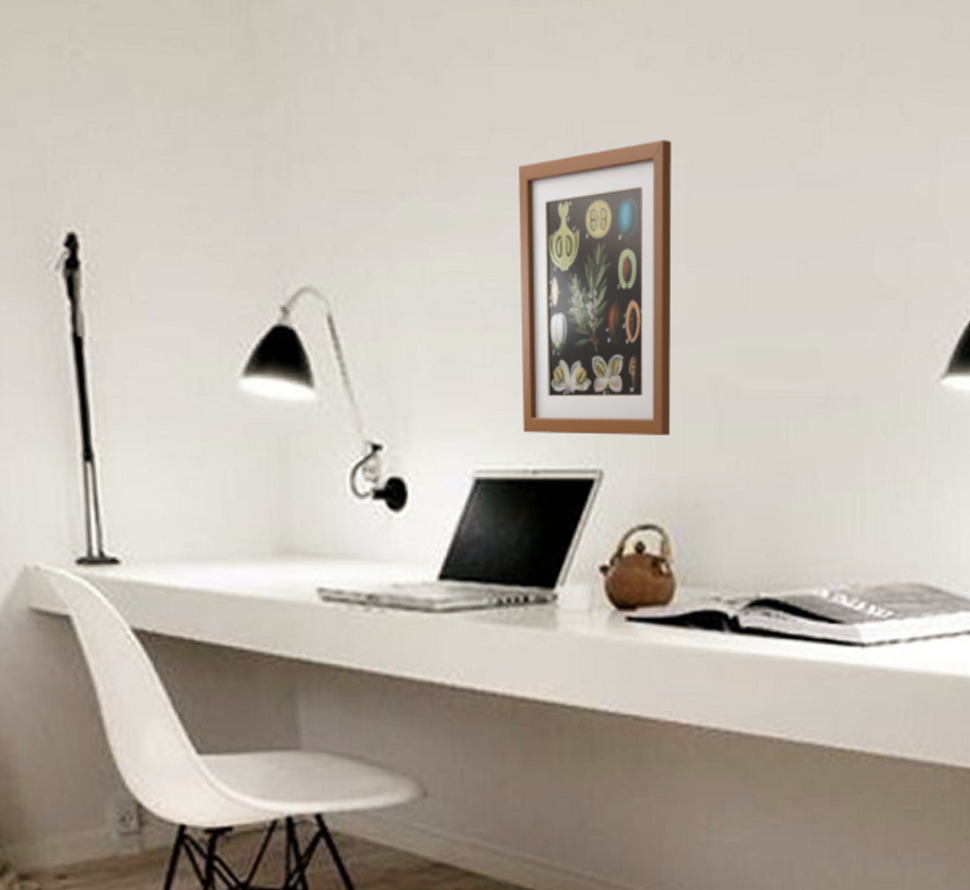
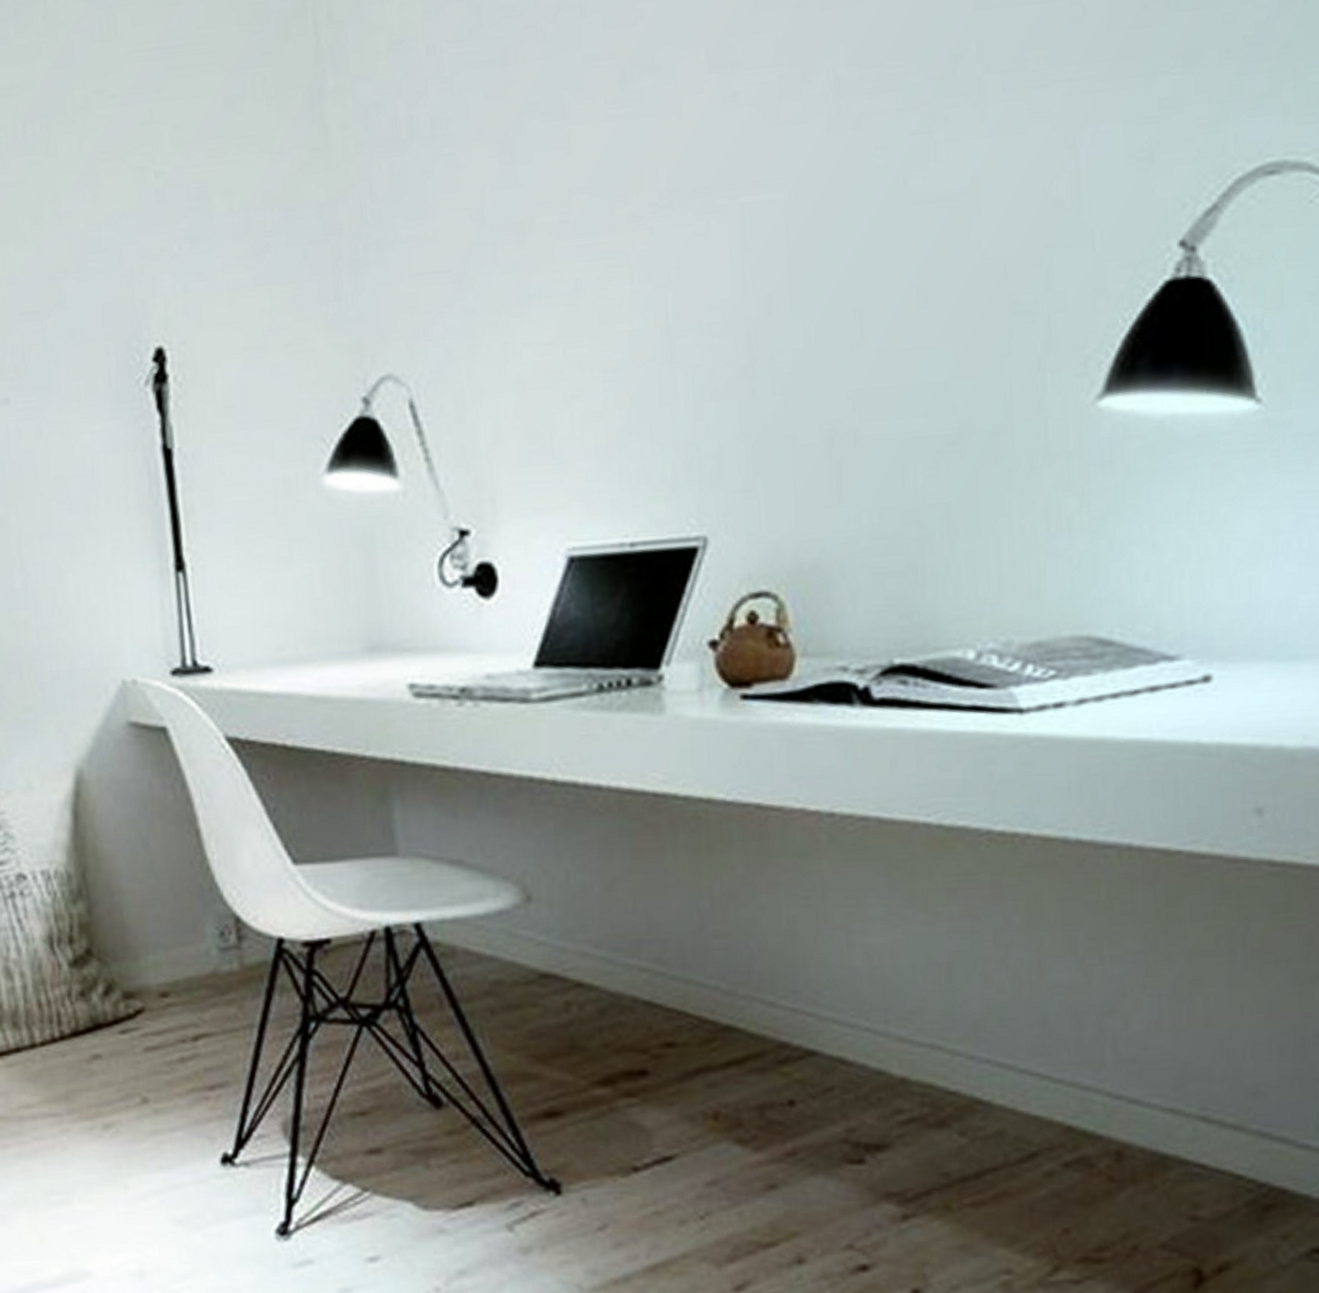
wall art: present [519,140,672,436] -> none [601,176,781,504]

